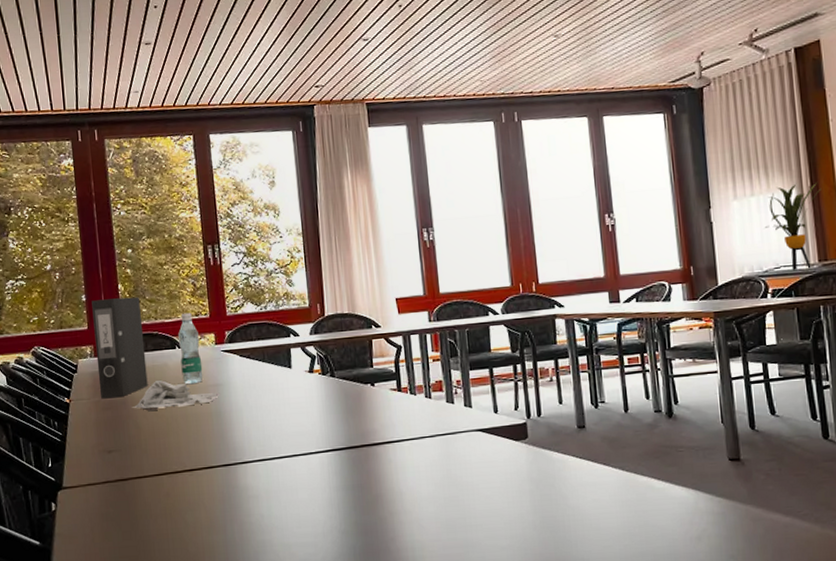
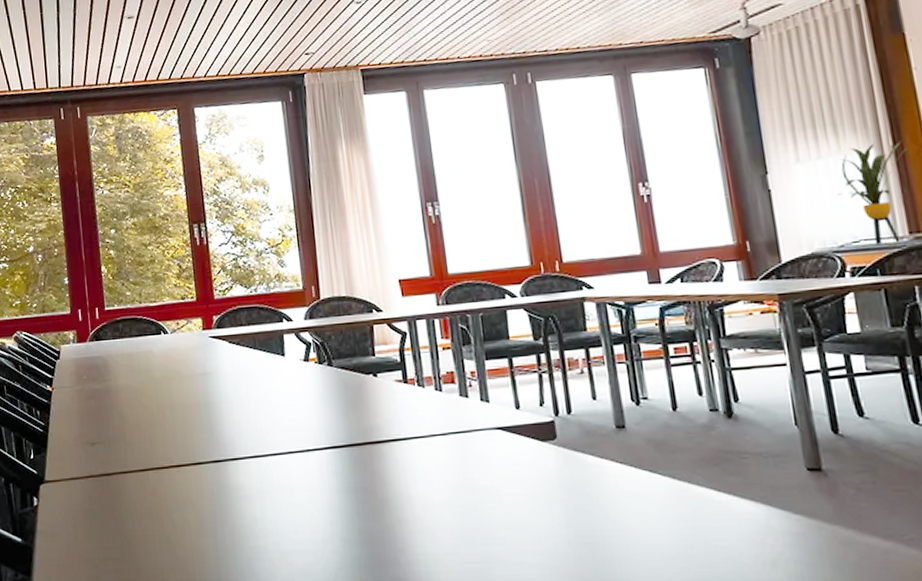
binder: present [91,296,148,399] -> none [74,279,133,387]
tissue: present [132,380,220,412] -> none [115,368,208,402]
bottle: present [178,312,203,385] -> none [164,295,190,373]

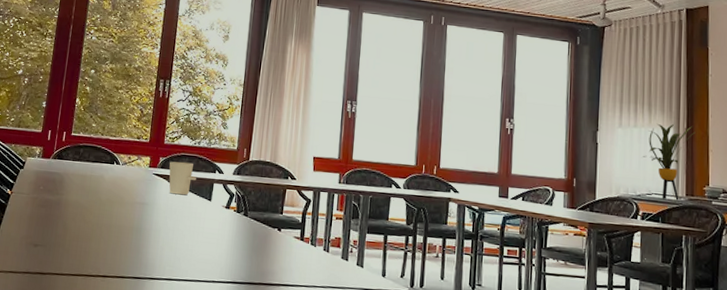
cup: none [226,315,262,357] -> present [169,161,196,196]

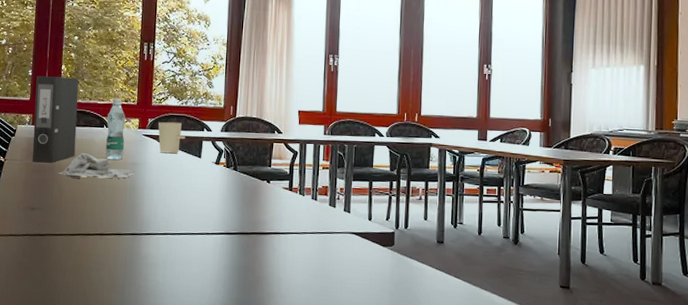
binder: none [39,108,92,198] -> present [32,76,79,163]
tissue: none [64,189,144,218] -> present [58,153,136,179]
bottle: none [114,134,137,199] -> present [105,97,125,160]
house plant: present [642,123,696,201] -> none [614,62,665,135]

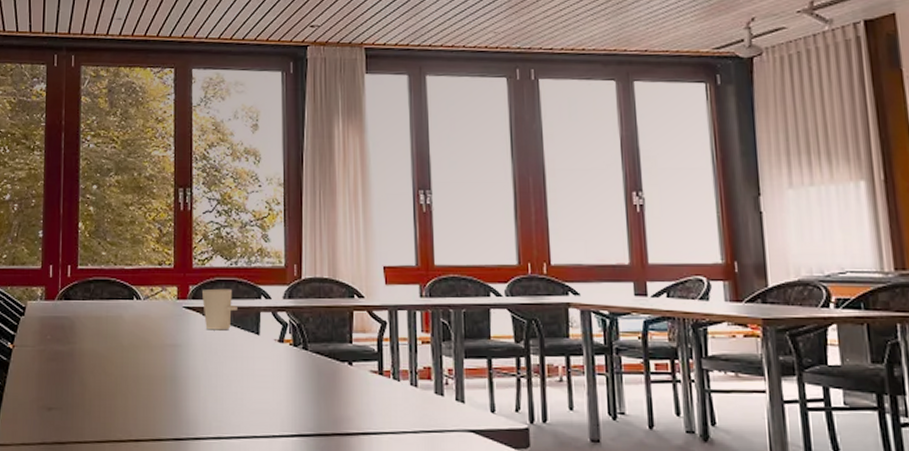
binder: present [32,76,79,163] -> none [46,237,101,348]
tissue: present [58,153,136,179] -> none [79,334,177,368]
bottle: present [105,97,125,160] -> none [137,260,161,342]

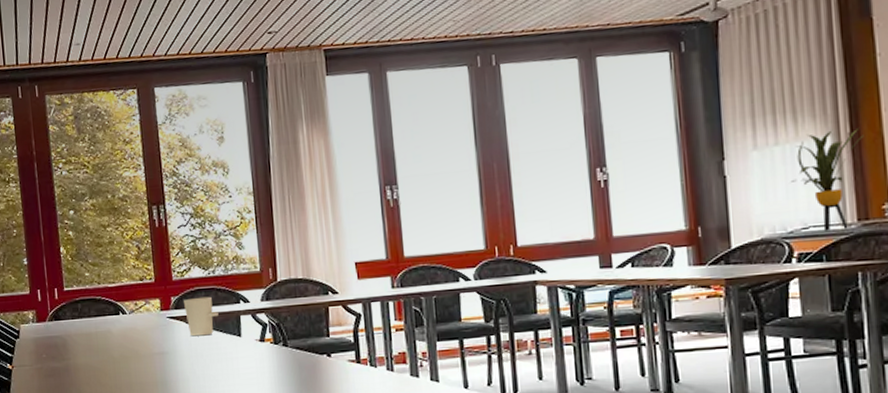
house plant: none [826,175,898,278] -> present [790,129,864,231]

